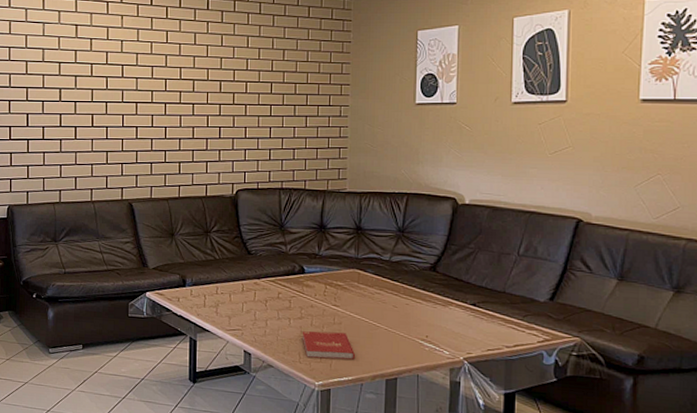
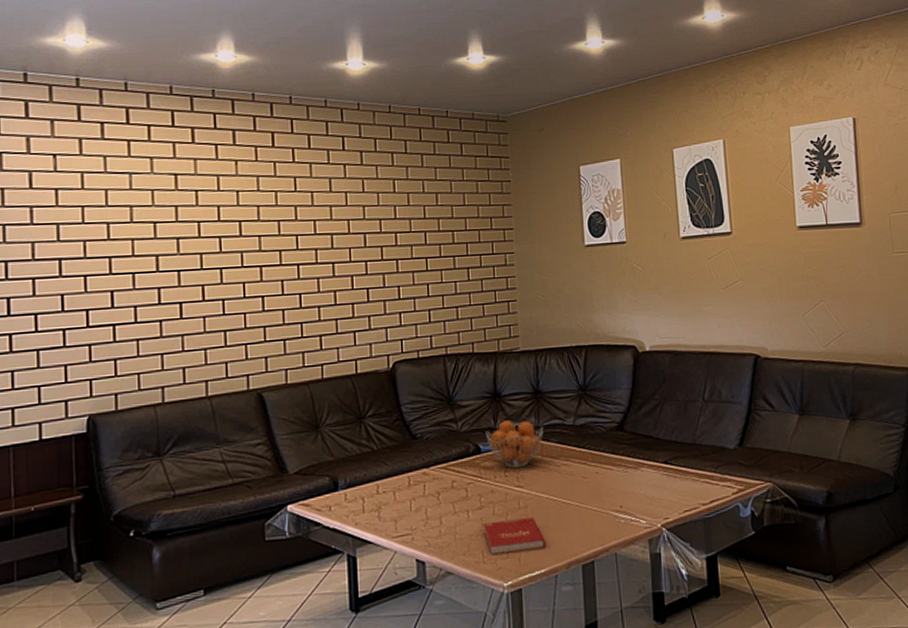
fruit basket: none [310,249,362,289] -> present [485,420,544,468]

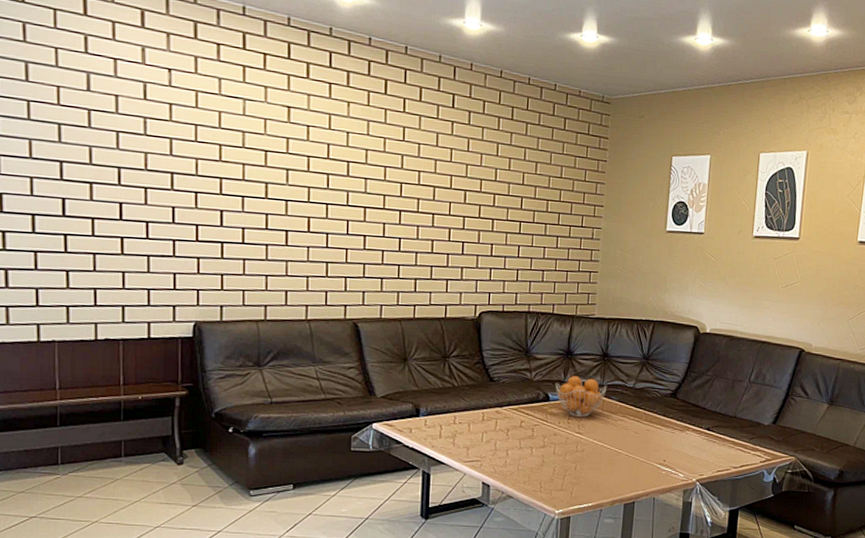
book: present [483,518,547,555] -> none [543,459,597,487]

